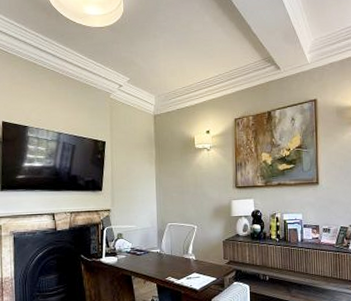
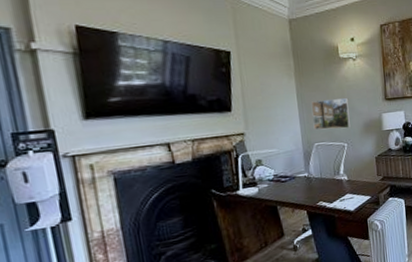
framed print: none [167,184,202,212] -> present [311,98,350,130]

